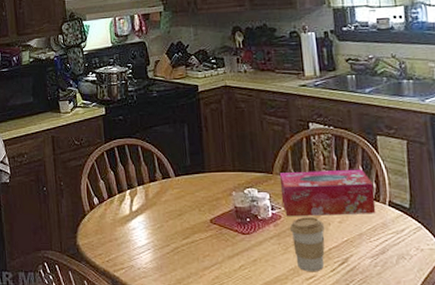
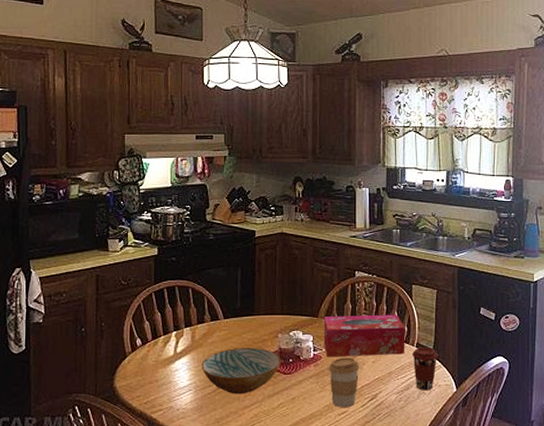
bowl: none [157,205,238,255] -> present [201,347,281,394]
coffee cup: none [385,205,417,255] -> present [412,346,438,391]

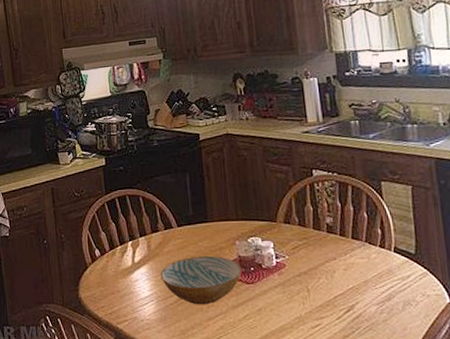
tissue box: present [323,314,405,357] -> none [283,215,382,265]
coffee cup: present [328,357,360,408] -> none [294,265,330,321]
coffee cup: present [412,346,438,391] -> none [390,251,423,301]

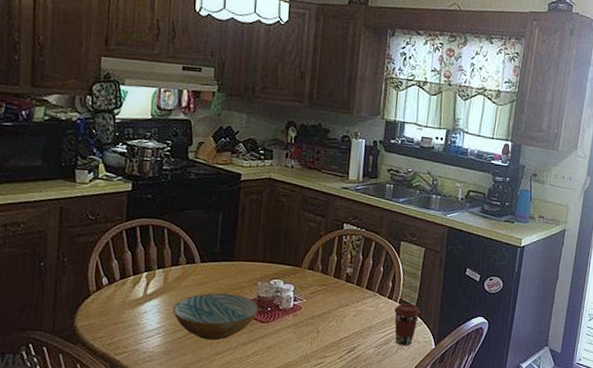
coffee cup: none [390,251,423,301] -> present [394,303,420,346]

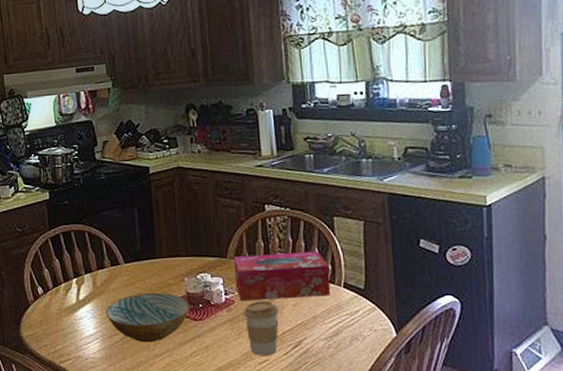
tissue box: none [305,267,390,310] -> present [233,251,331,301]
coffee cup: none [307,309,341,359] -> present [243,301,279,356]
coffee cup: present [394,303,420,346] -> none [340,286,371,336]

